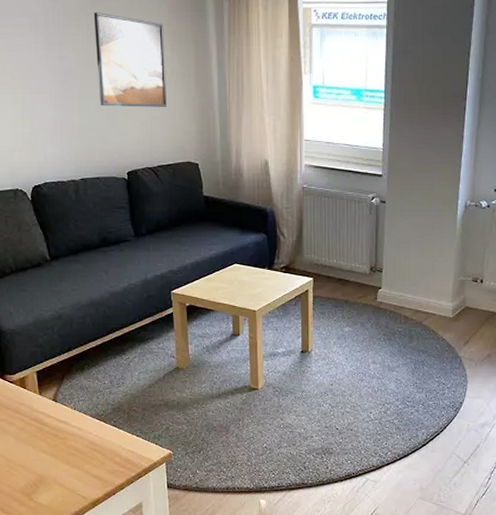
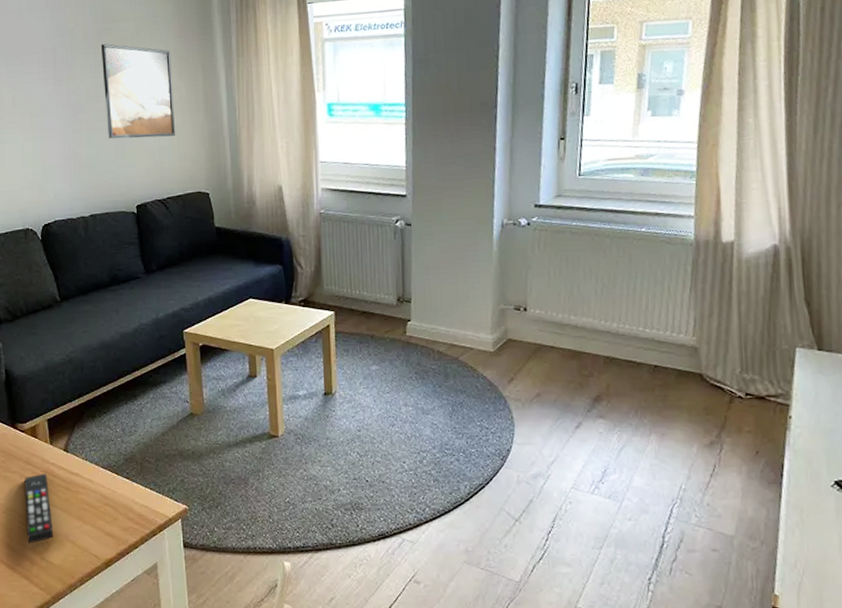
remote control: none [13,421,42,486] -> present [24,473,54,544]

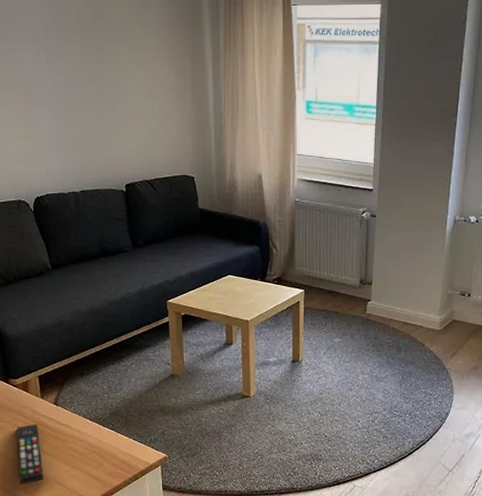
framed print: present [100,44,175,139] -> none [93,28,164,121]

